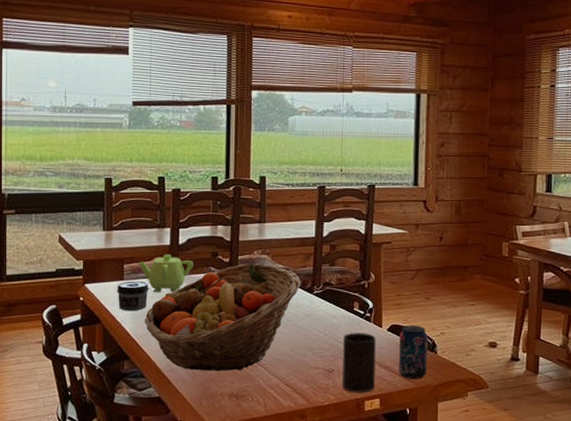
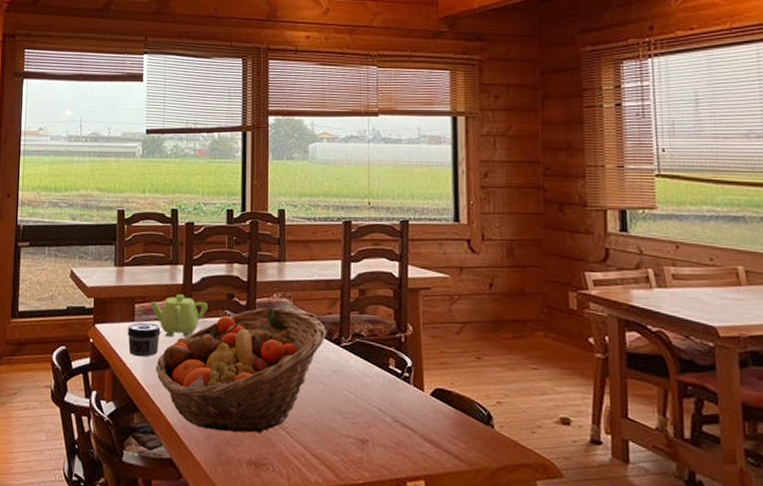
cup: present [342,333,376,393] -> none [378,395,418,472]
beverage can: present [399,325,428,379] -> none [446,389,482,460]

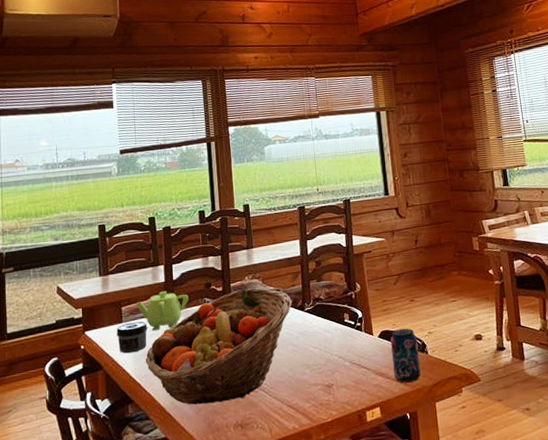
beverage can: none [446,389,482,460] -> present [391,328,421,383]

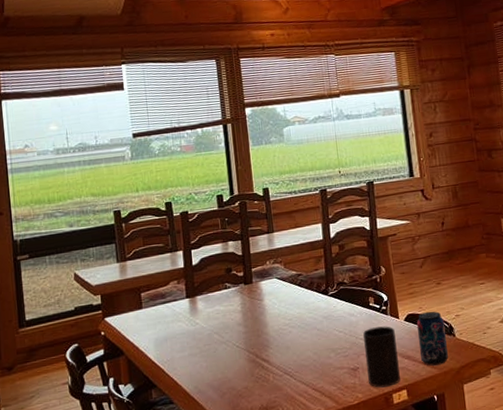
jar: present [116,321,148,354] -> none [136,307,169,340]
teapot: present [136,291,189,331] -> none [155,276,209,317]
fruit basket: present [145,288,293,405] -> none [167,272,316,389]
cup: none [338,342,374,405] -> present [363,326,401,388]

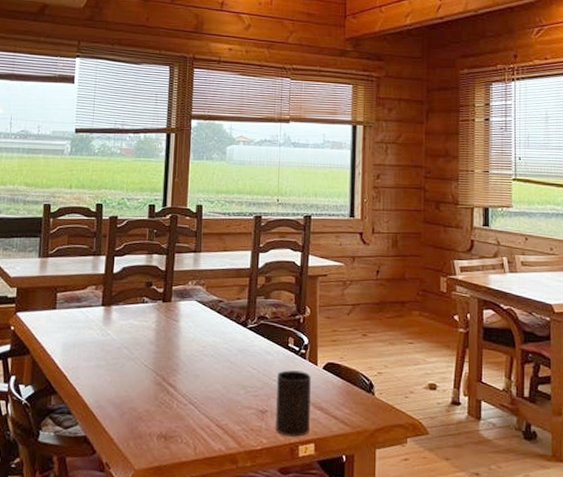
beverage can: present [417,311,448,366] -> none [335,363,364,423]

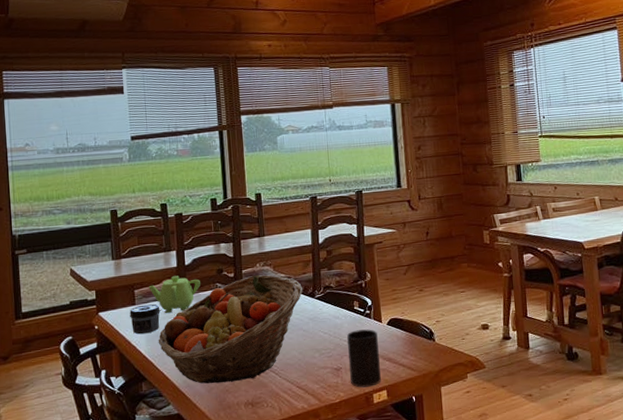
jar: none [48,310,81,343] -> present [129,304,160,335]
teapot: none [72,283,127,324] -> present [148,276,200,314]
fruit basket: none [74,293,236,410] -> present [158,274,303,384]

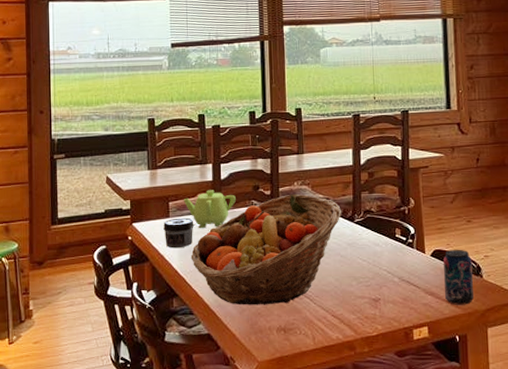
cup: present [347,329,381,388] -> none [387,259,422,322]
beverage can: none [399,316,428,368] -> present [443,249,474,305]

